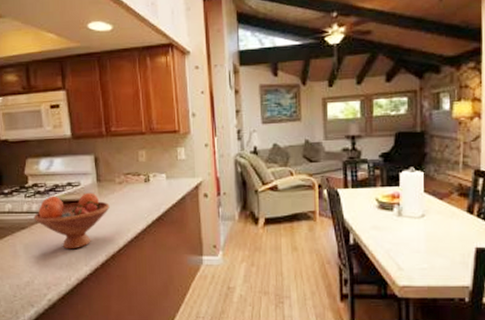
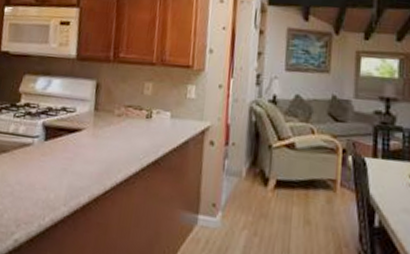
fruit bowl: present [33,192,110,250] -> none [18,119,104,184]

